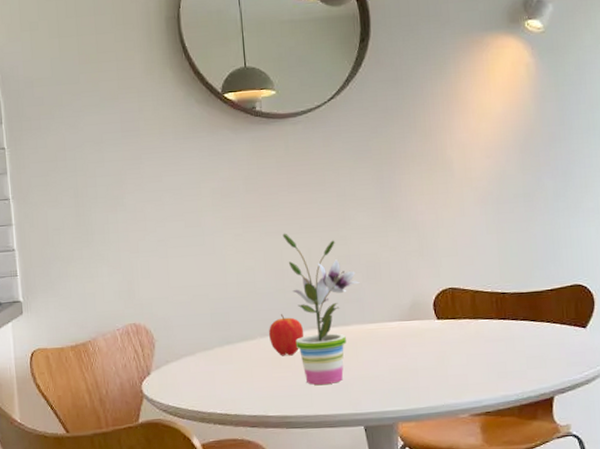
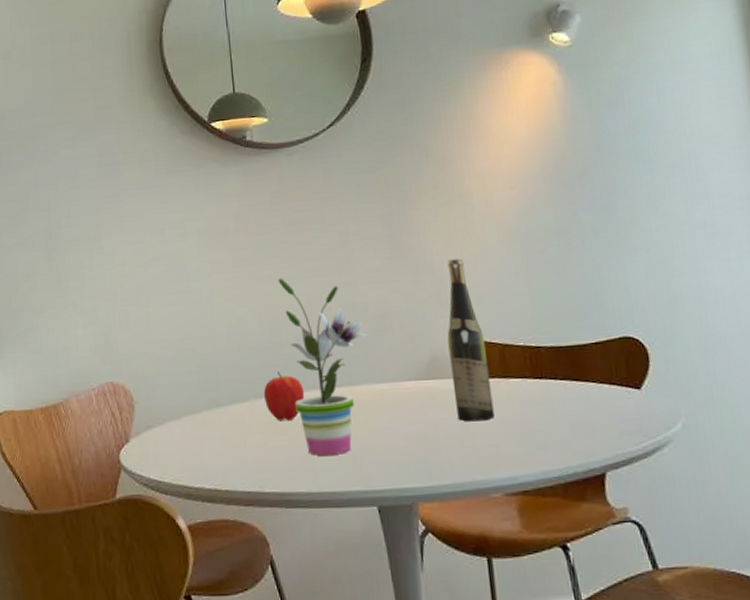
wine bottle: none [427,217,465,356] -> present [447,258,495,422]

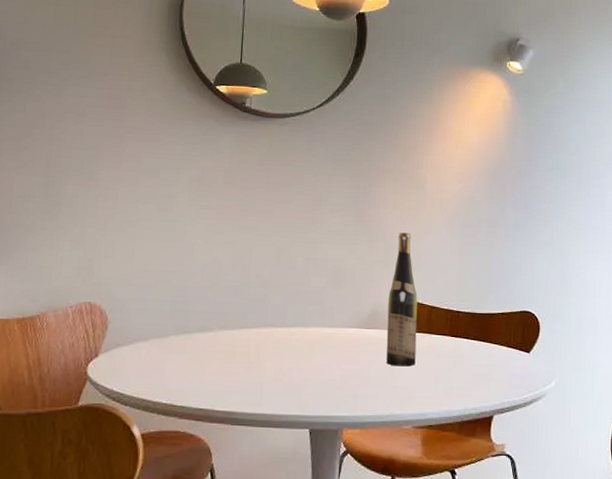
apple: present [263,372,305,422] -> none [226,309,263,352]
potted plant: present [278,277,368,456] -> none [252,229,324,384]

